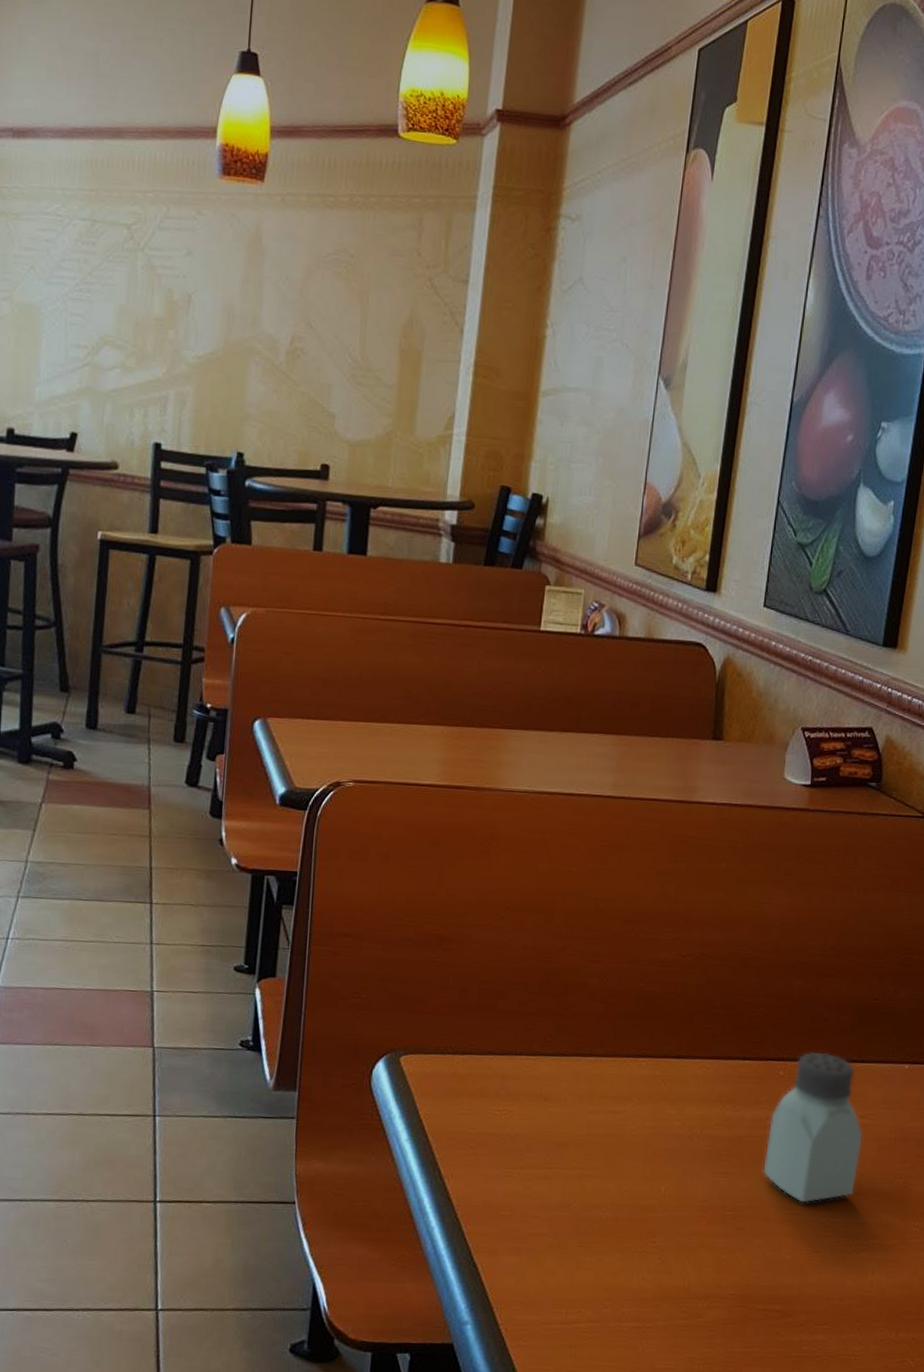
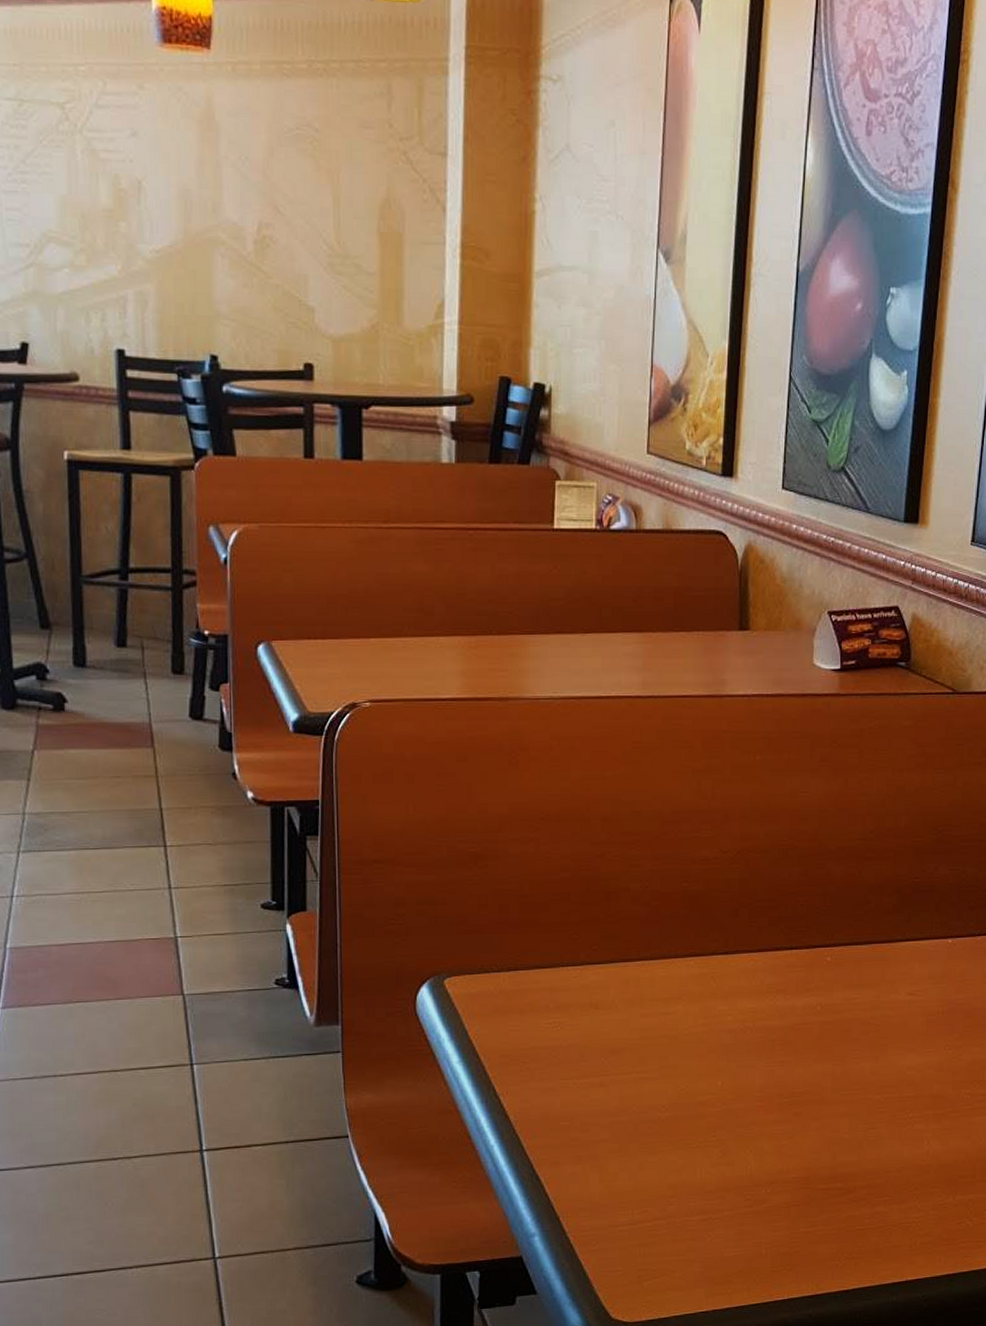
saltshaker: present [763,1051,863,1203] -> none [816,934,912,1083]

